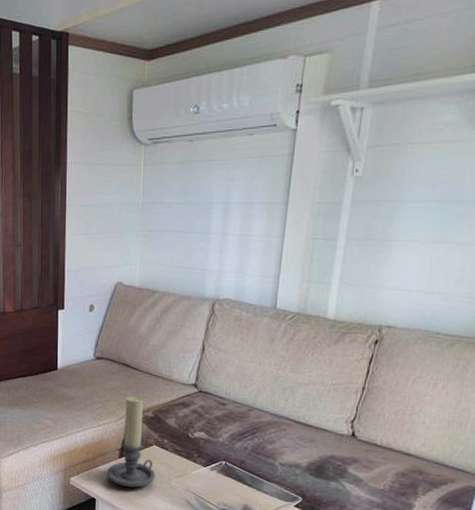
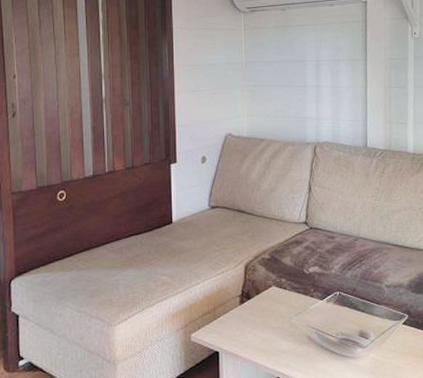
candle holder: present [107,395,155,488] -> none [229,239,276,334]

